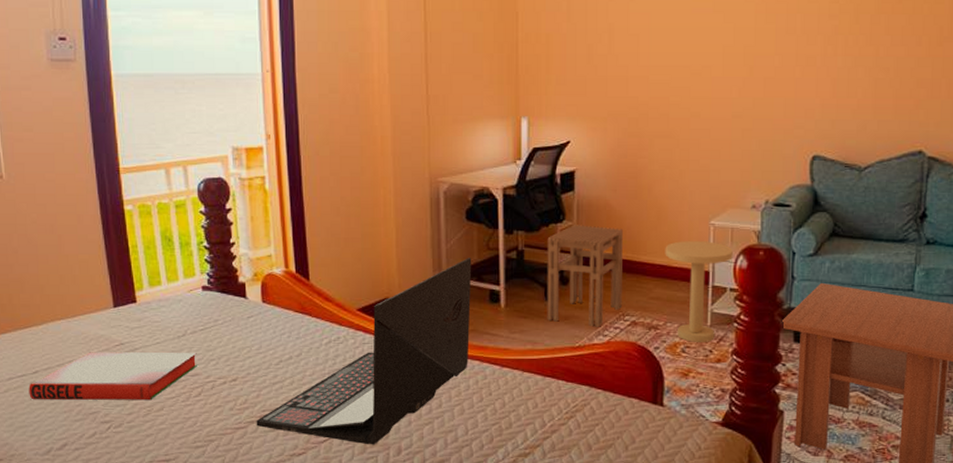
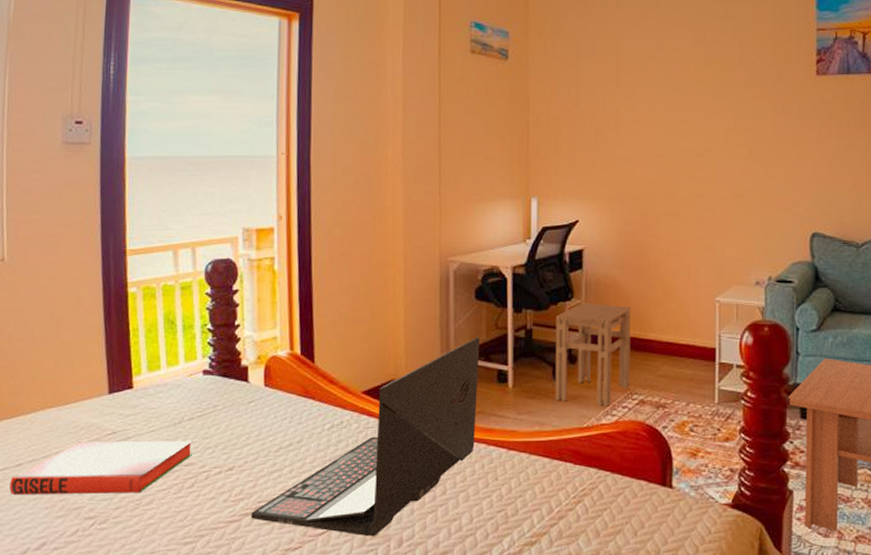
side table: present [665,241,733,342] -> none [672,318,738,421]

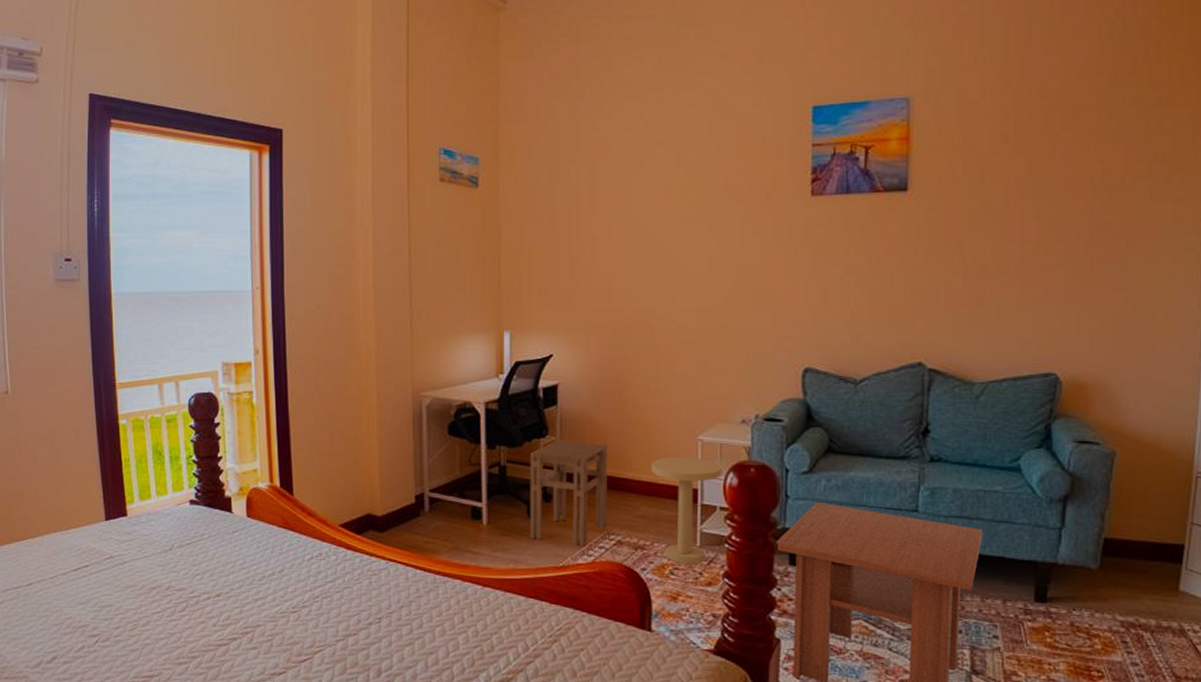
hardback book: present [9,440,193,496] -> none [23,564,183,615]
laptop: present [251,337,480,537] -> none [238,473,454,666]
side table: none [672,318,738,421] -> present [651,457,722,564]

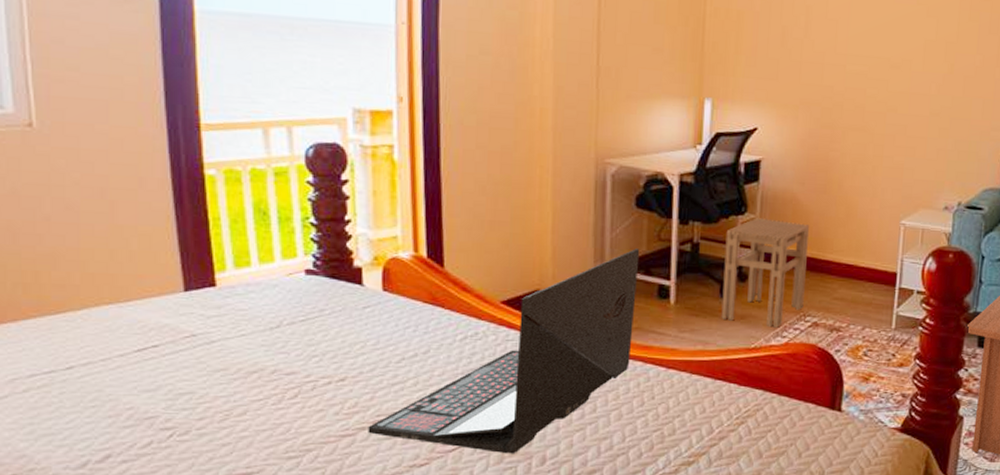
laptop: none [238,473,454,666] -> present [368,249,640,454]
side table: present [651,457,722,564] -> none [852,240,922,346]

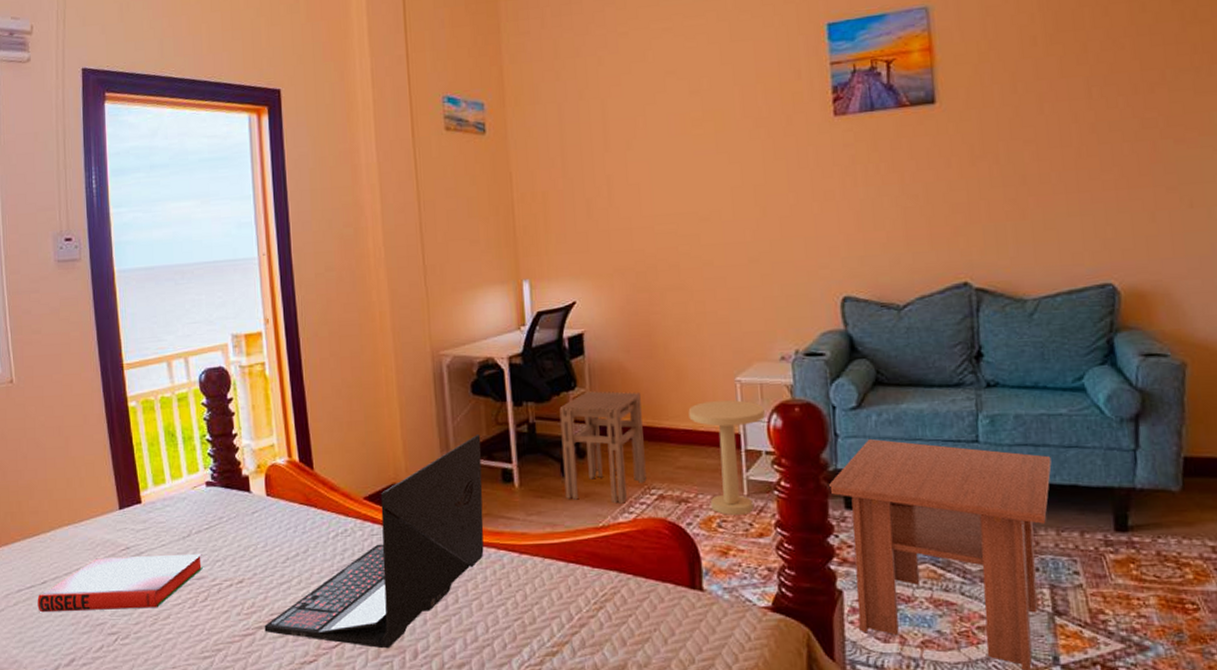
hardback book: none [59,344,295,403] -> present [37,553,203,613]
side table: none [852,240,922,346] -> present [688,400,765,515]

